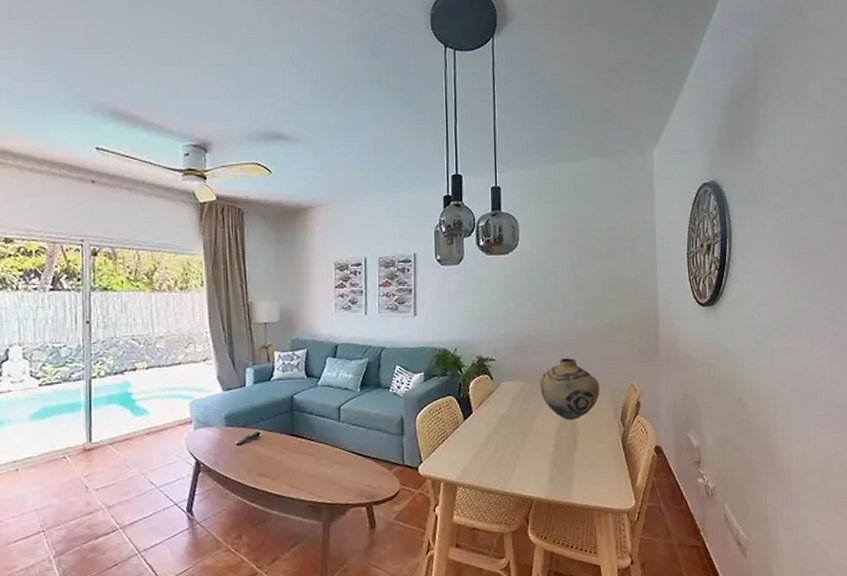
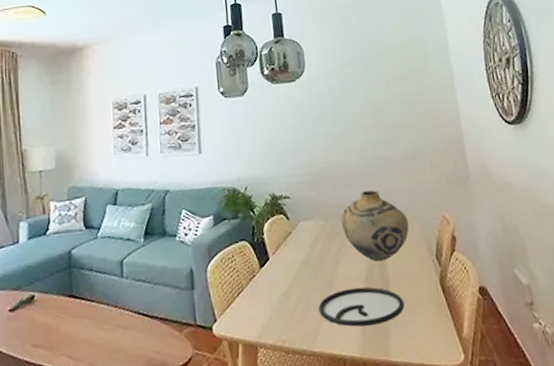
plate: none [513,441,588,474] -> present [318,287,405,327]

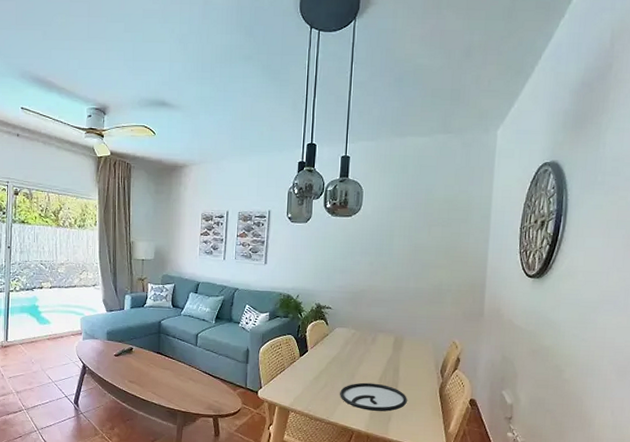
vase: present [341,190,410,262] -> none [369,313,424,368]

